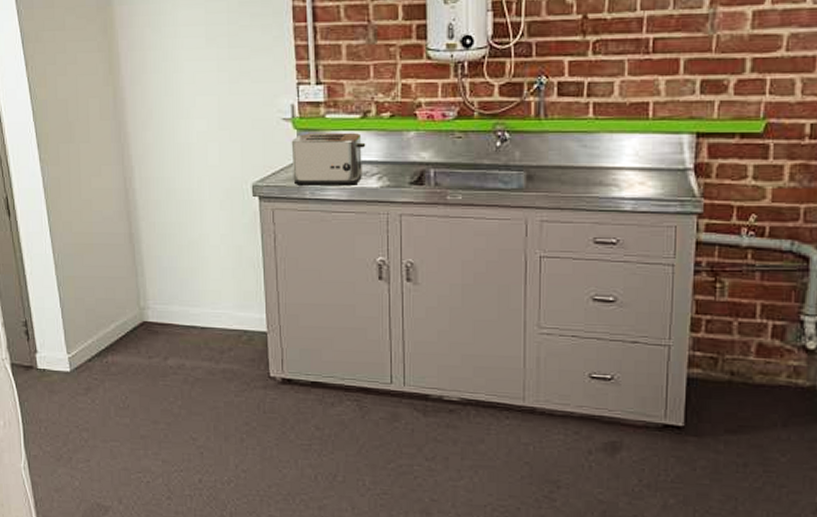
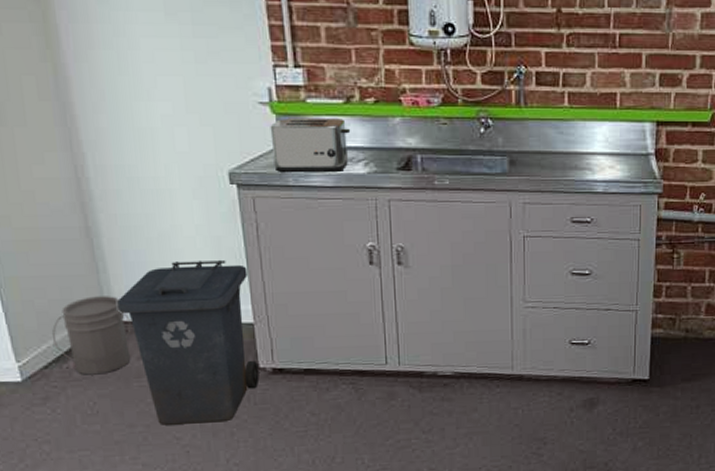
bucket: none [97,297,161,371] -> present [52,296,131,375]
recycling bin: none [151,268,269,427] -> present [117,259,260,425]

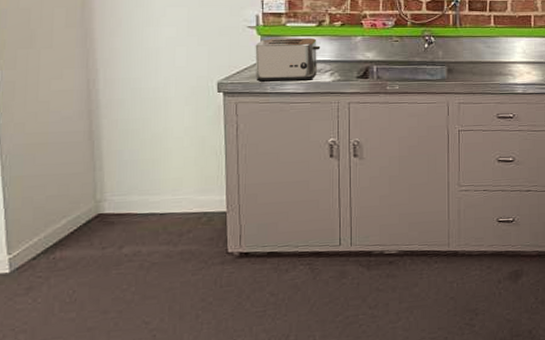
bucket: present [52,296,131,375] -> none [45,191,118,265]
recycling bin: present [117,259,260,425] -> none [108,156,227,311]

